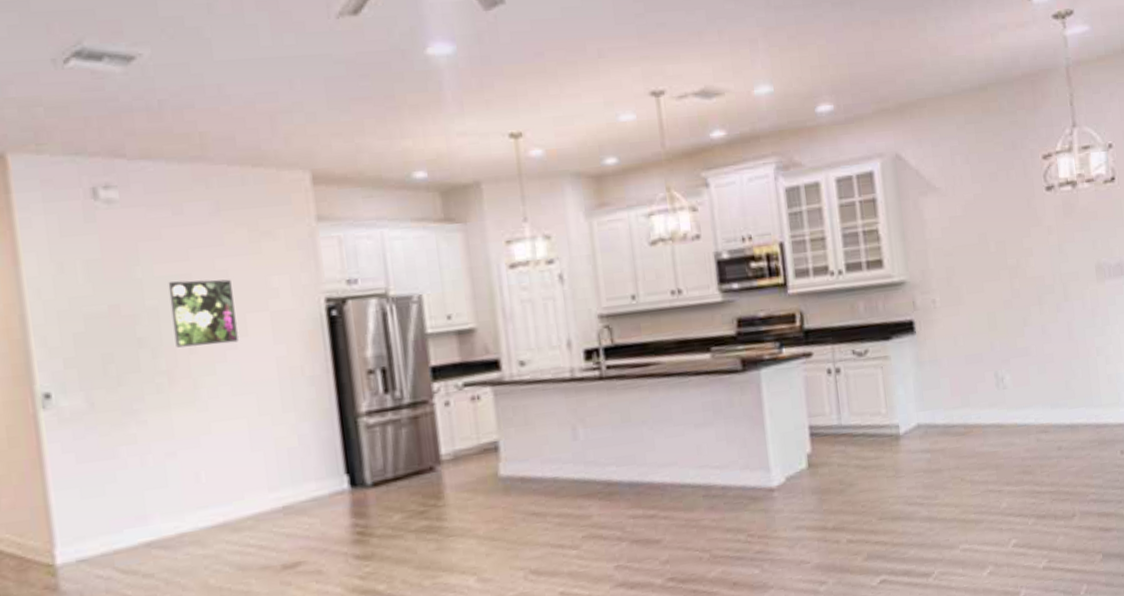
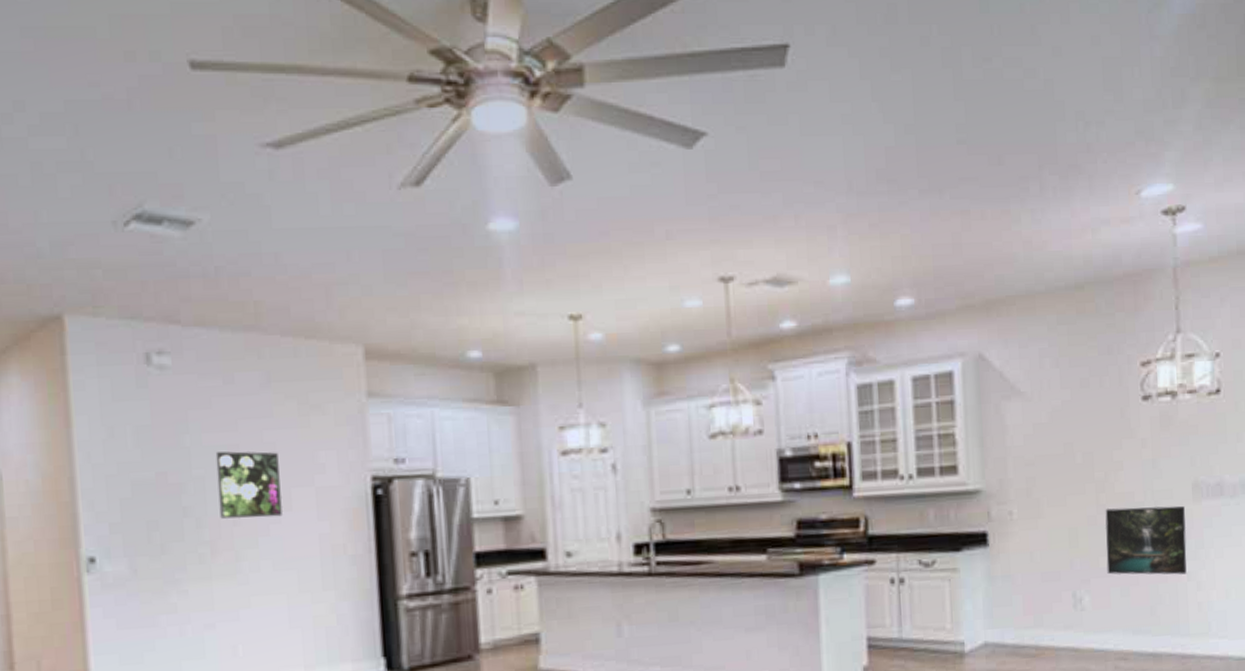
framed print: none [1019,286,1096,354] -> present [1105,505,1187,575]

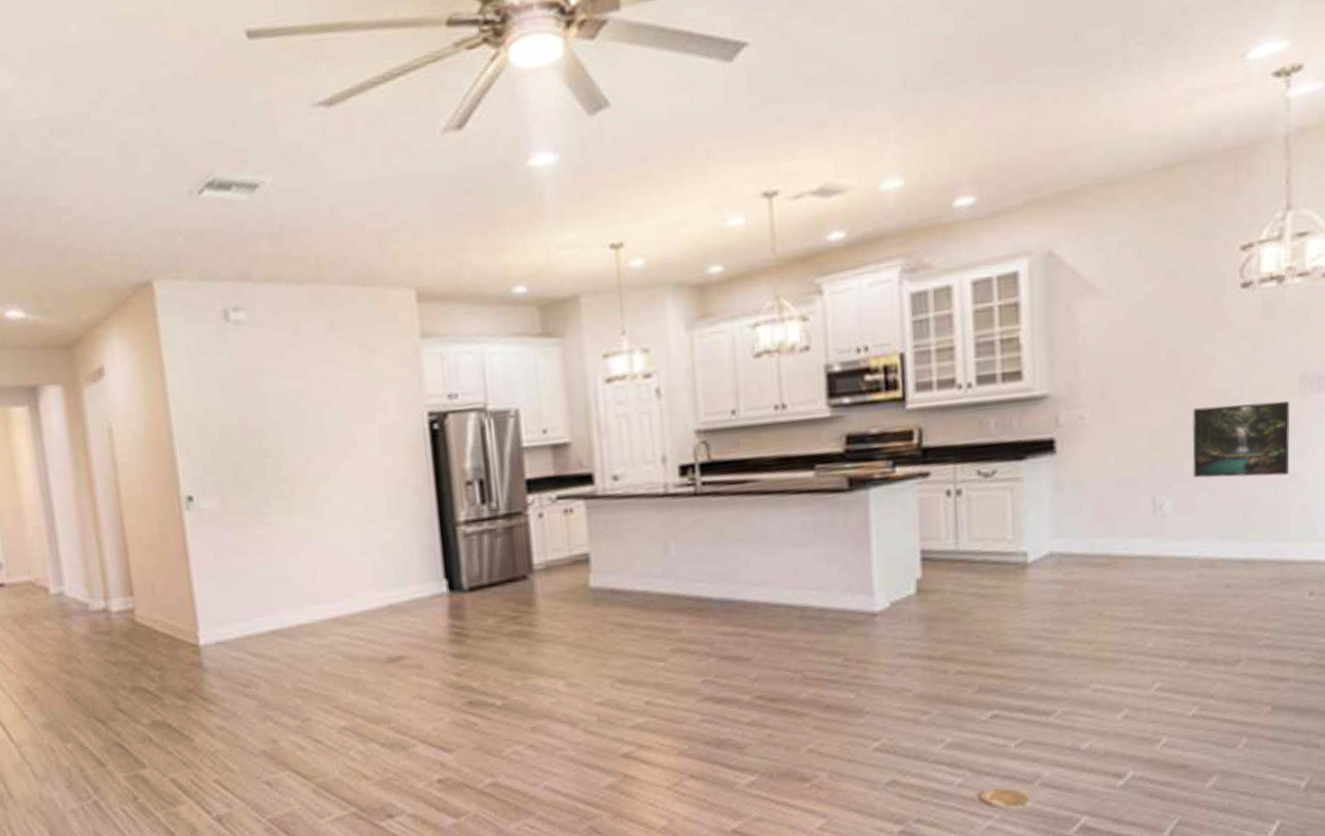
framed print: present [215,451,282,519] -> none [288,394,350,458]

